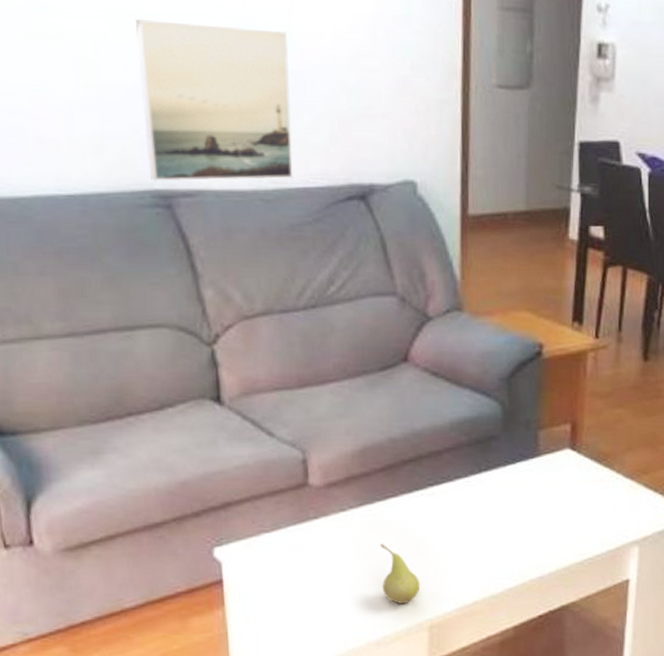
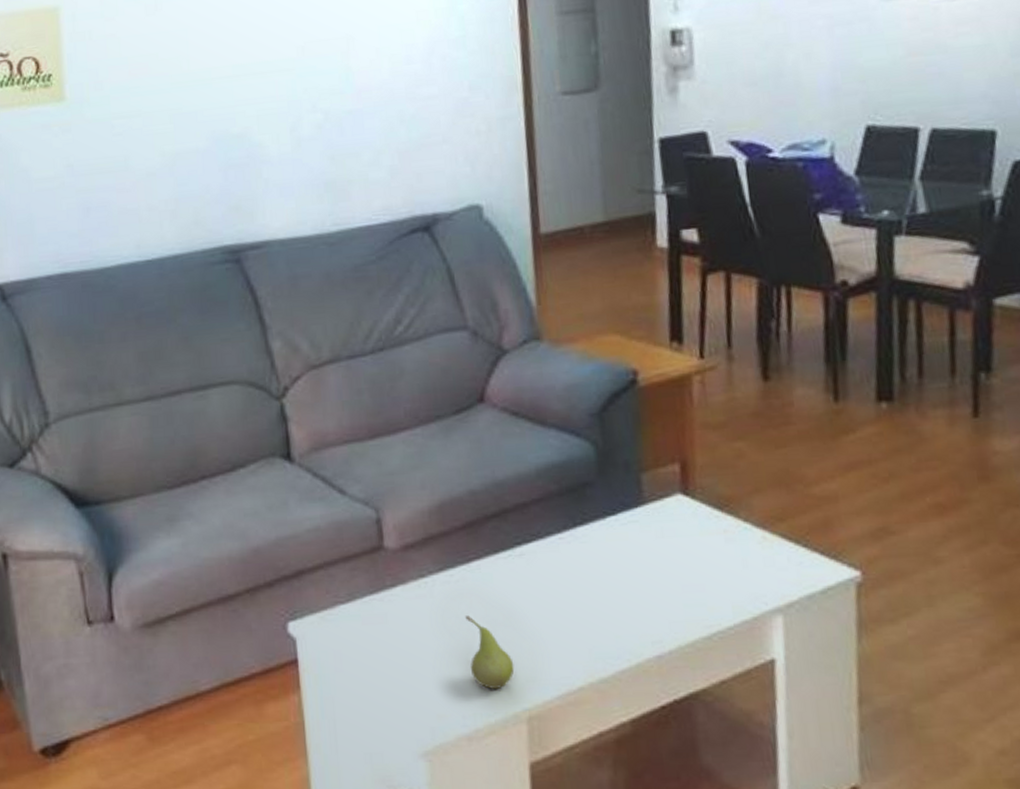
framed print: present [136,19,293,181] -> none [206,74,356,237]

